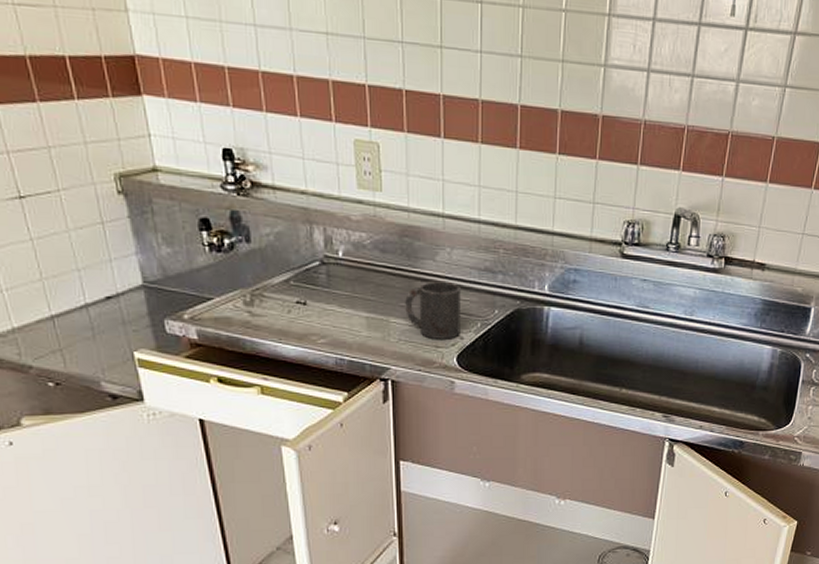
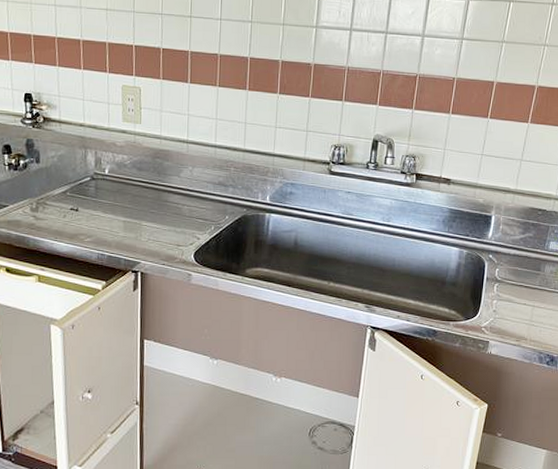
mug: present [405,280,461,339] -> none [154,192,199,240]

